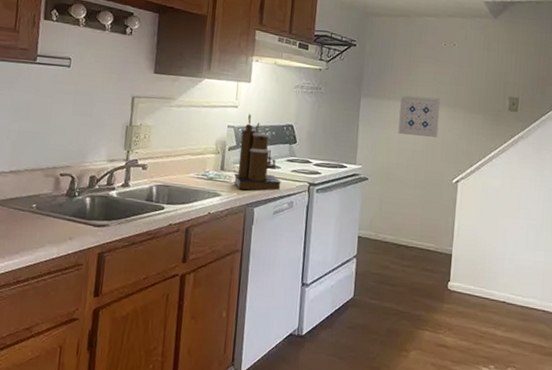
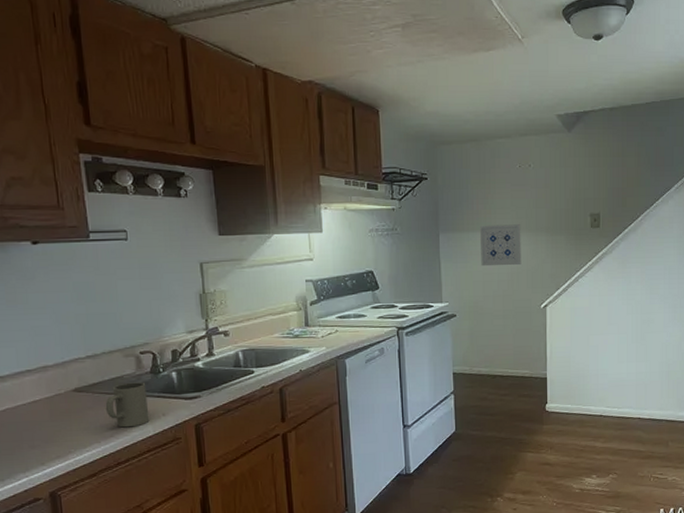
mug: none [16,202,60,247] -> present [105,382,150,428]
coffee maker: present [234,113,281,191] -> none [320,264,369,343]

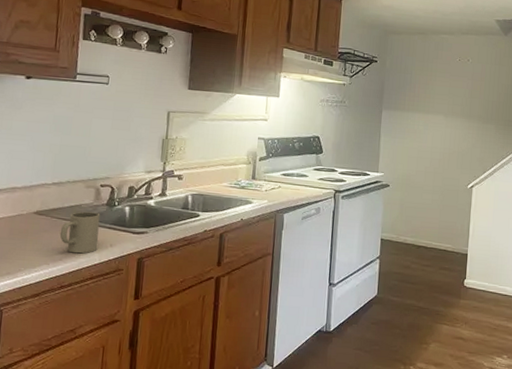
wall art: present [480,224,521,267] -> none [417,107,456,147]

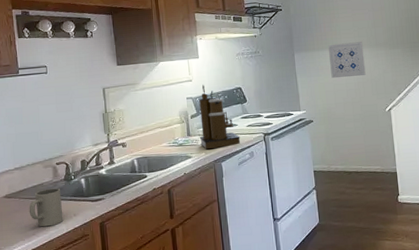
coffee maker: none [264,126,309,198] -> present [198,84,240,150]
wall art: none [417,107,456,147] -> present [328,42,366,79]

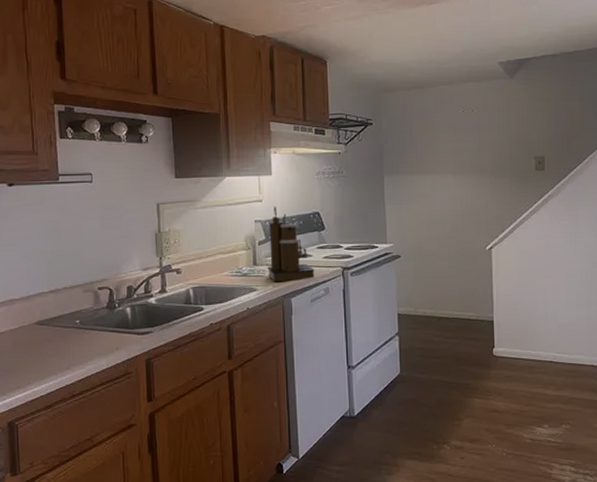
mug: present [29,188,64,227] -> none [64,316,104,361]
wall art: present [328,42,366,79] -> none [424,167,466,208]

